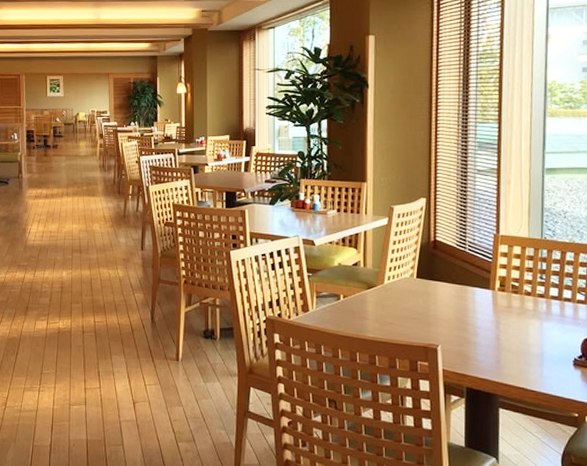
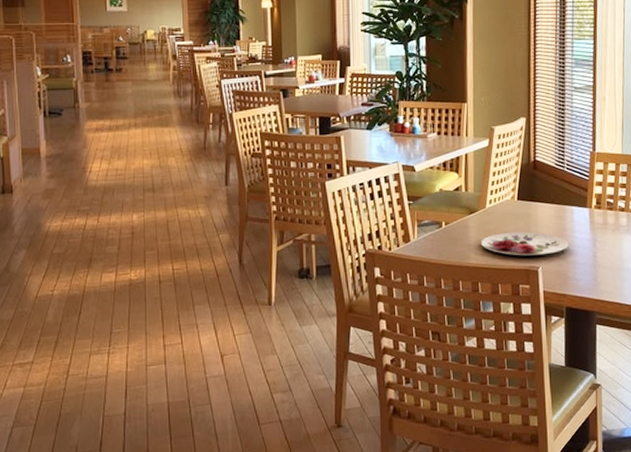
plate: none [379,308,470,334] -> present [481,231,569,256]

